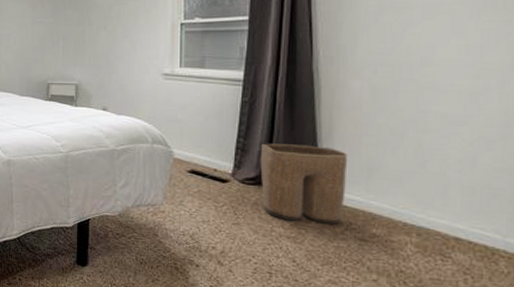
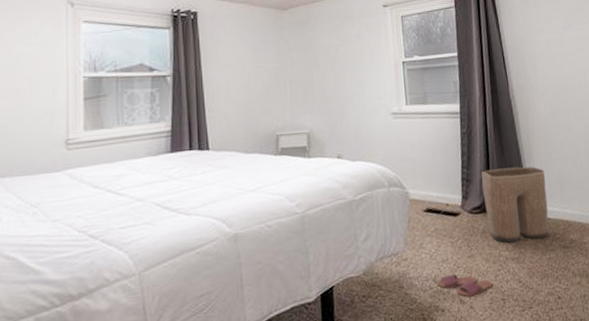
slippers: none [196,235,260,261] -> present [438,274,494,297]

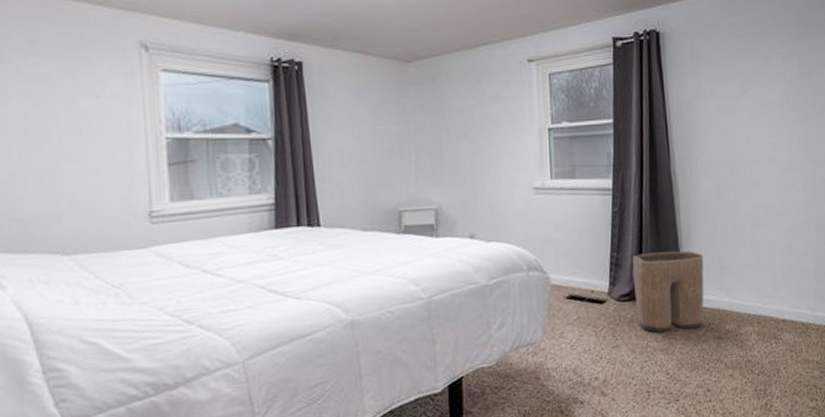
slippers: present [438,274,494,297] -> none [578,365,639,389]

